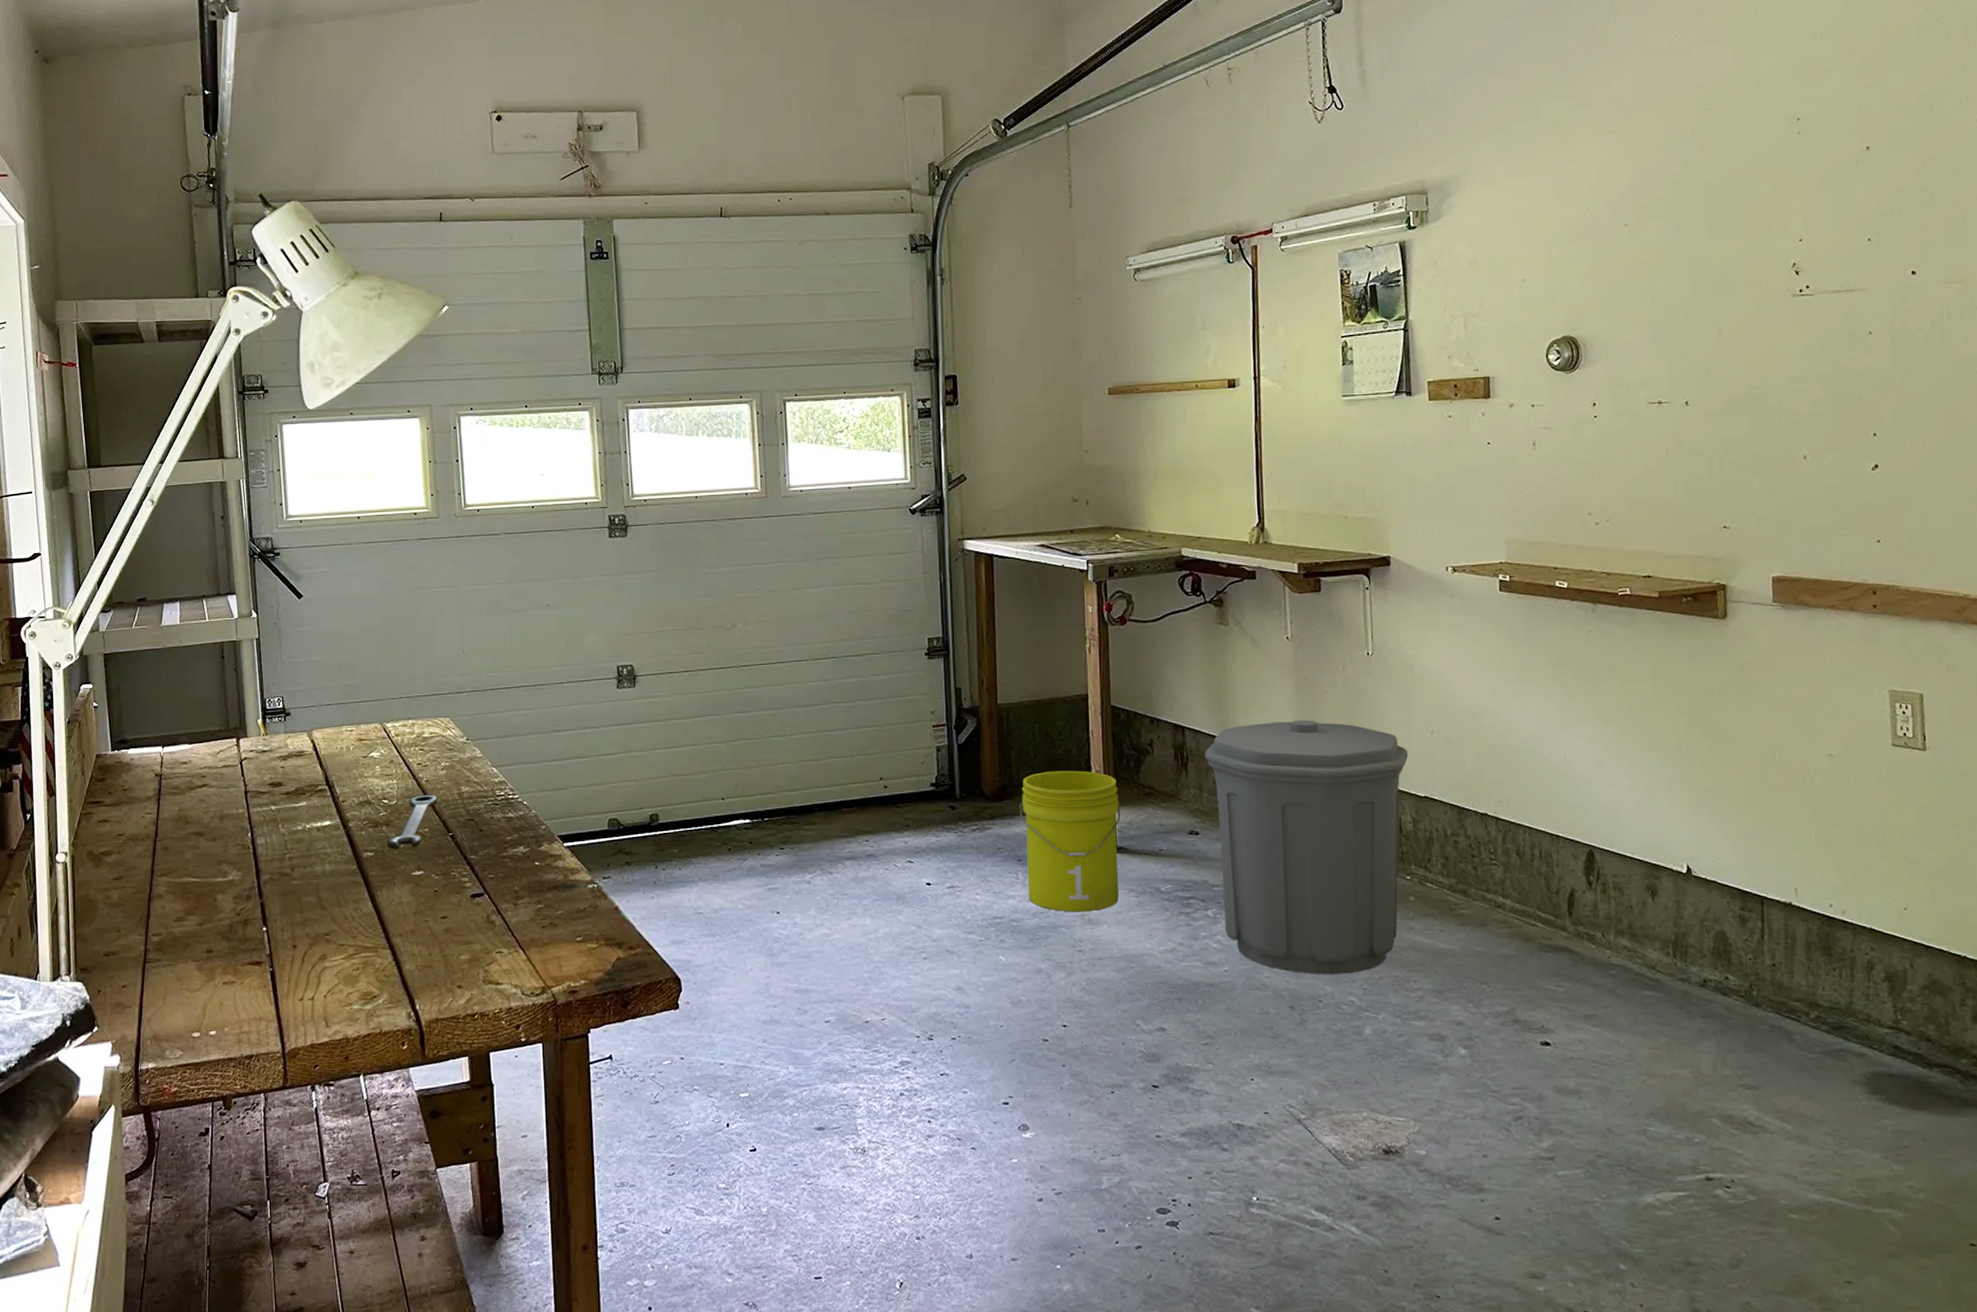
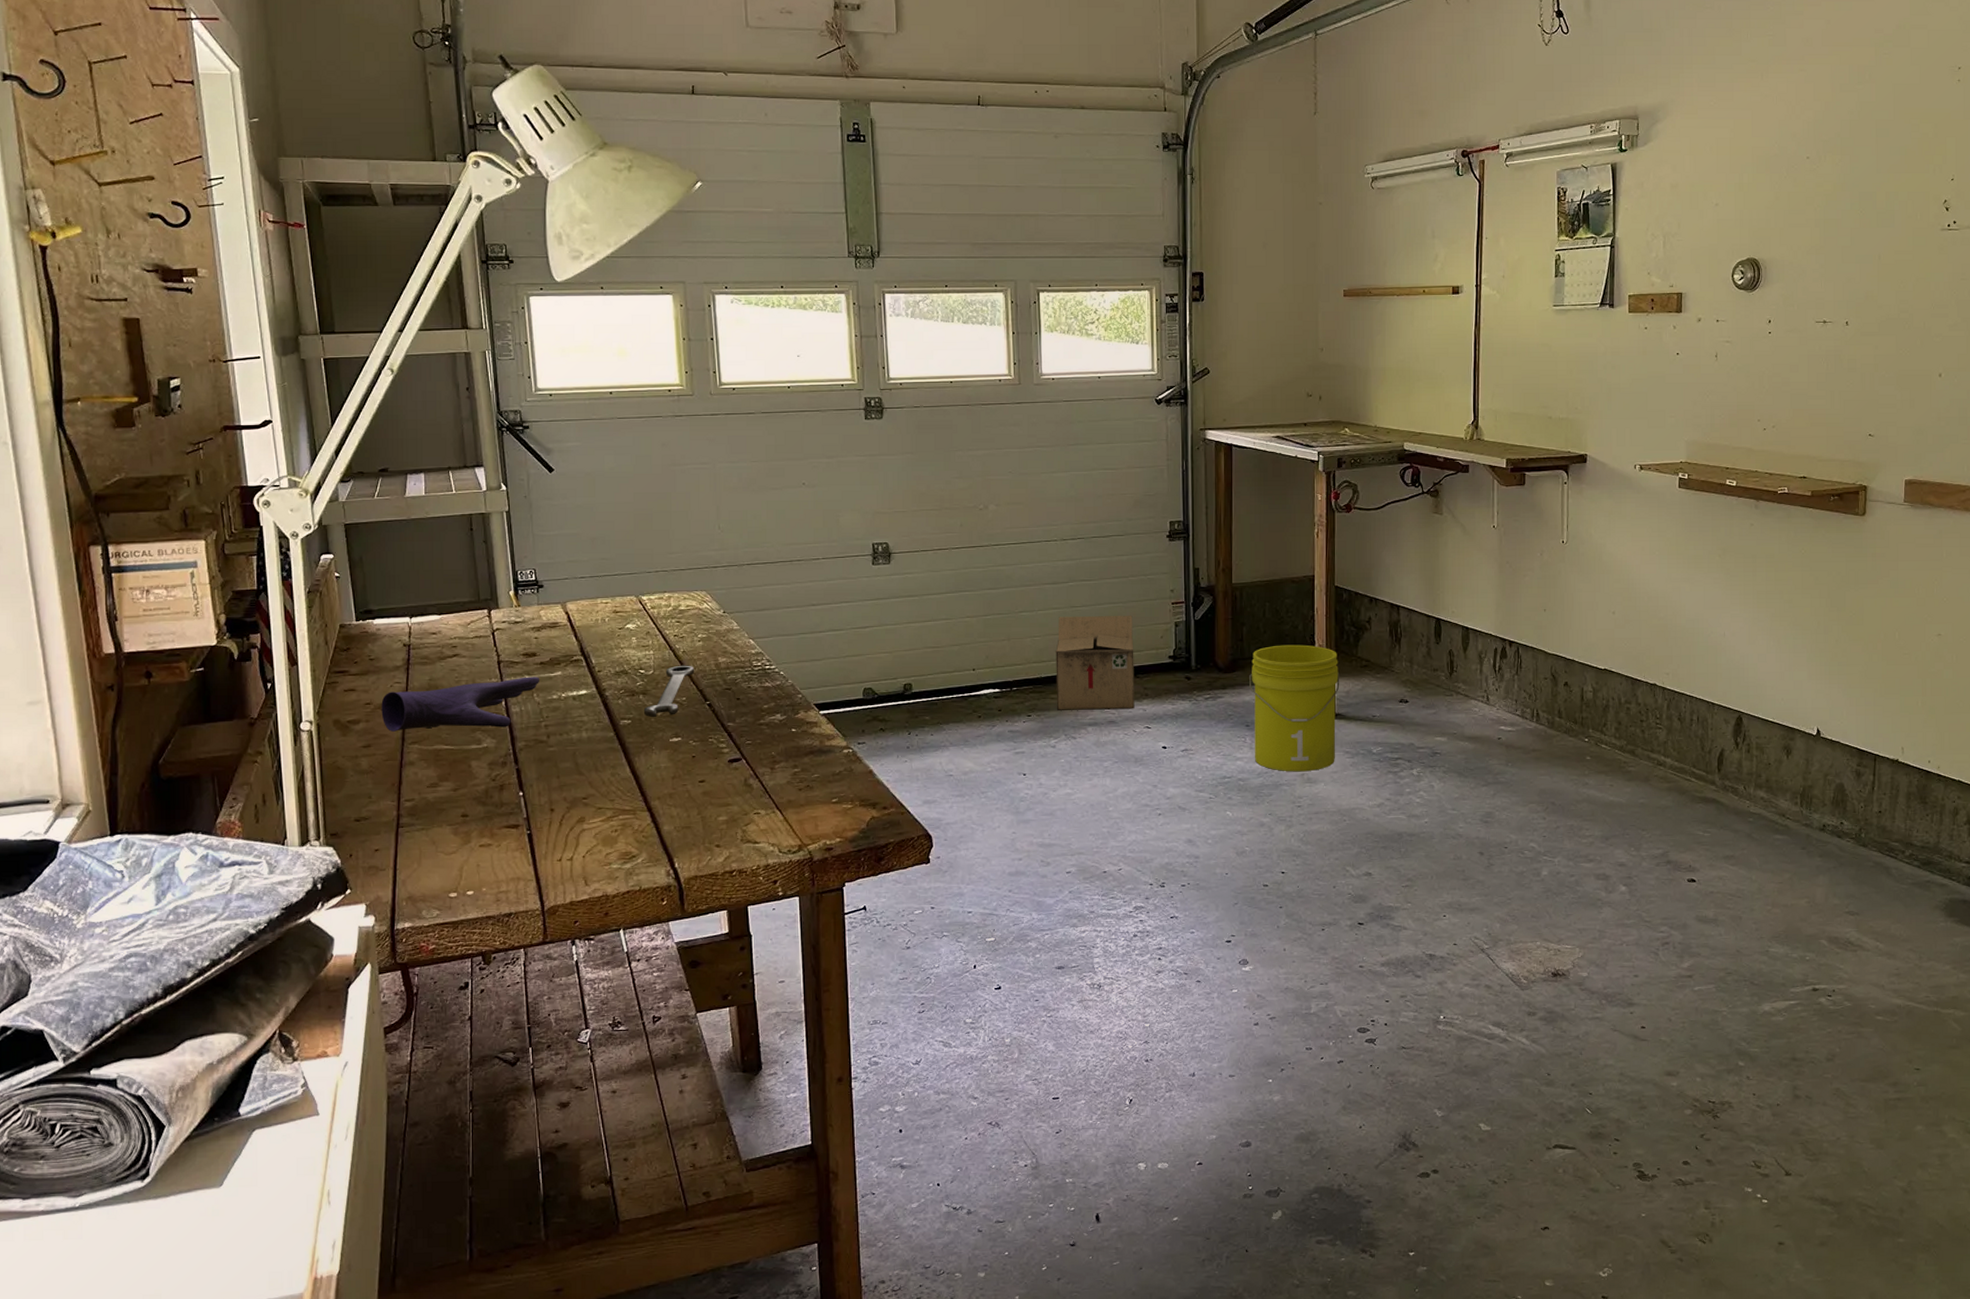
glove: none [132,807,285,864] -> present [381,676,539,732]
cardboard box: none [809,740,895,843] -> present [1055,616,1135,710]
trash can: present [1204,720,1409,974] -> none [1416,600,1593,824]

